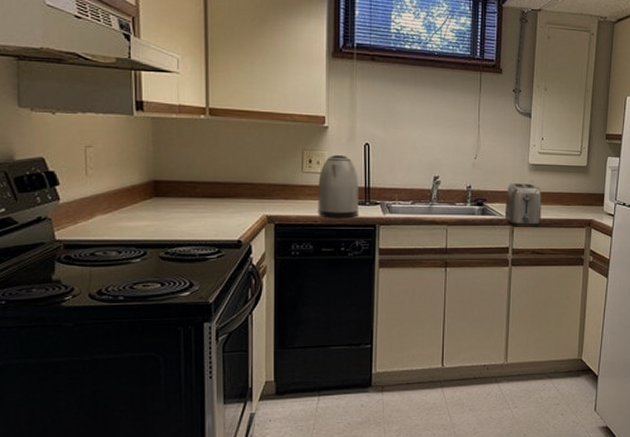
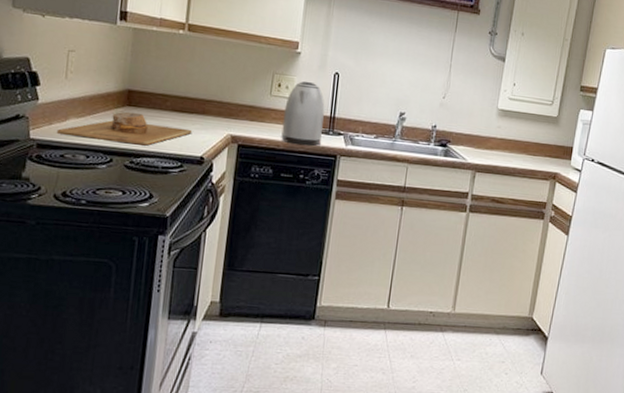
cutting board: none [83,202,226,235] -> present [56,111,193,146]
toaster: present [504,183,542,228] -> none [467,127,508,176]

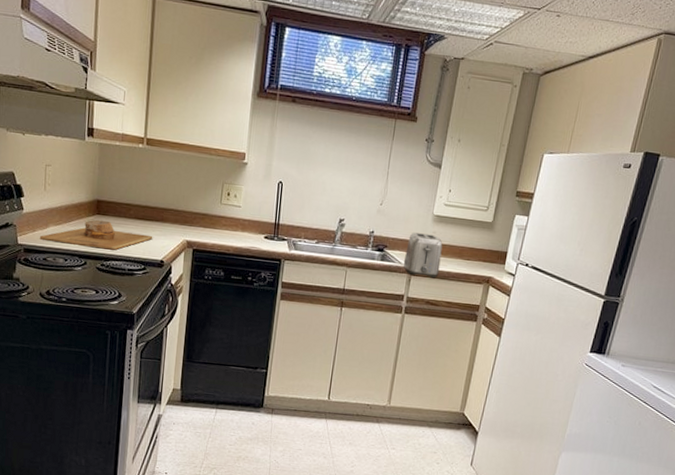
kettle: present [281,81,325,146] -> none [231,190,270,251]
toaster: none [467,127,508,176] -> present [403,232,443,280]

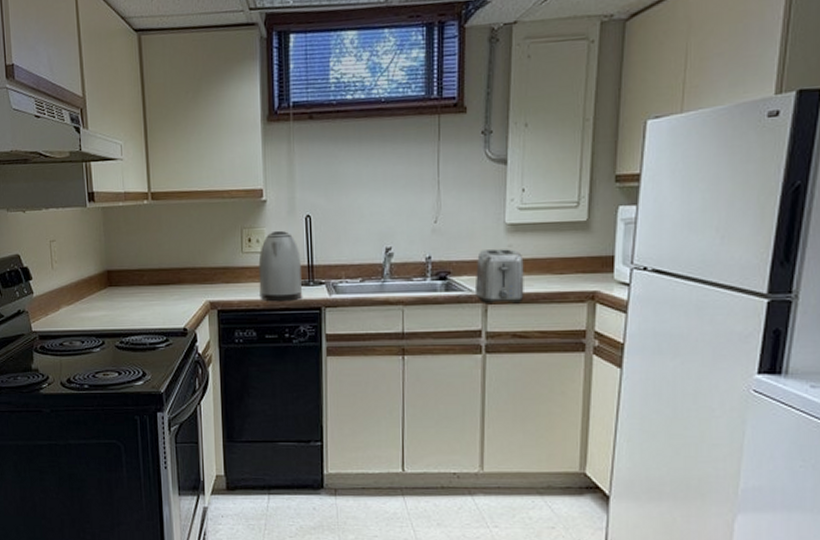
cutting board: present [39,219,153,250] -> none [53,292,172,325]
kettle: none [231,190,270,251] -> present [258,231,302,302]

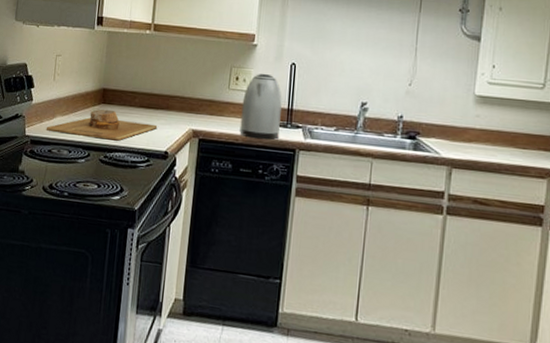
cutting board: none [53,292,172,325] -> present [46,109,158,141]
toaster: present [474,249,524,305] -> none [441,116,490,173]

